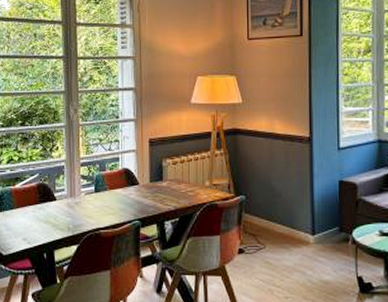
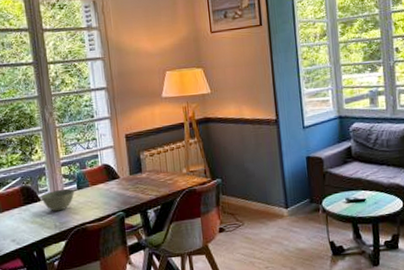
bowl: none [57,190,92,213] -> present [40,188,75,212]

